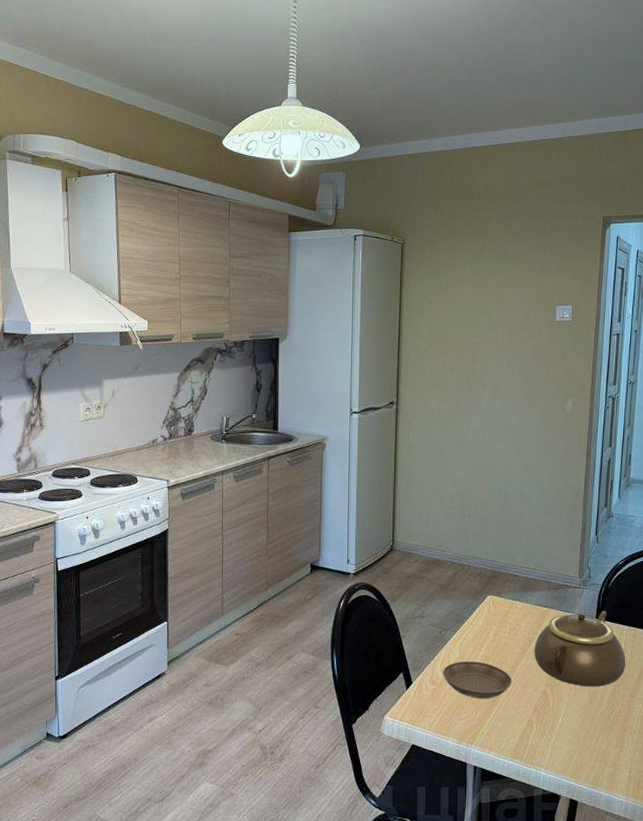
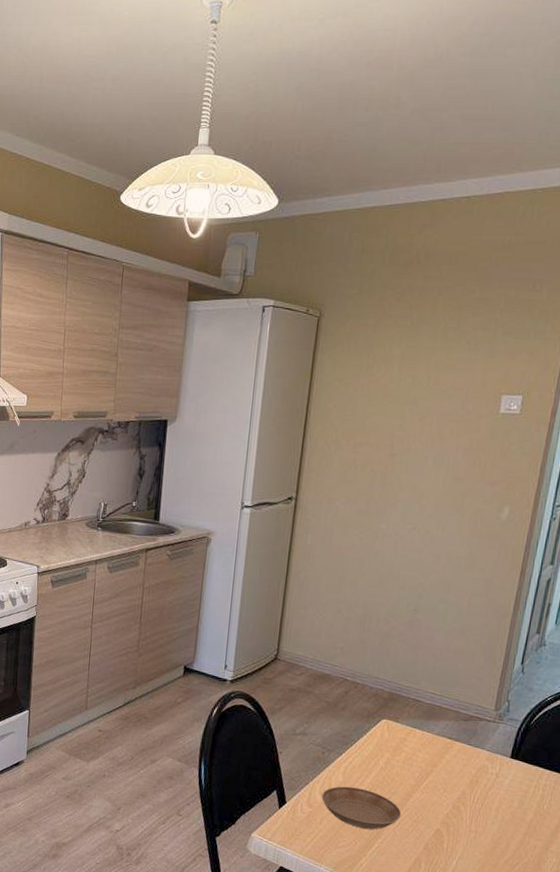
teapot: present [534,611,626,687] -> none [430,749,543,833]

